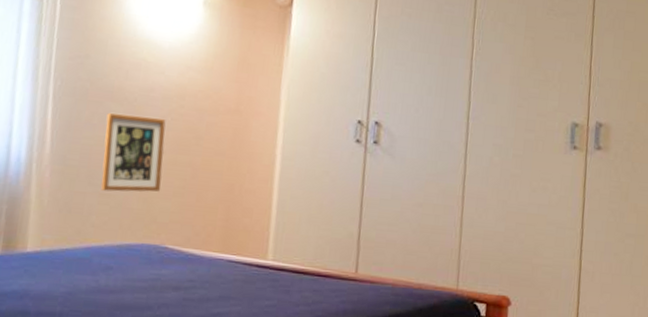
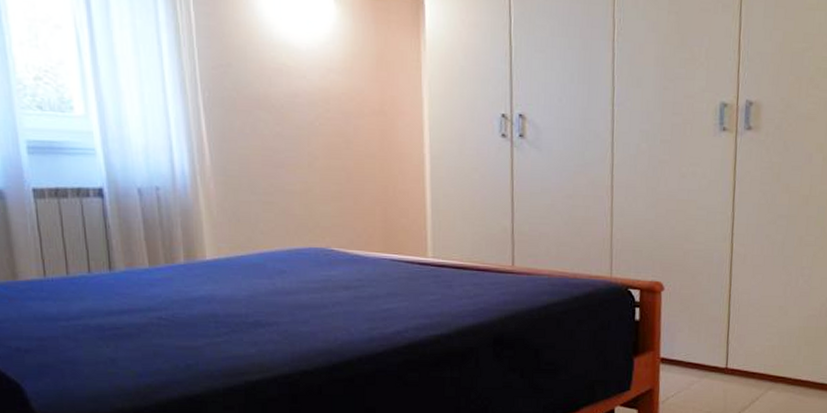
picture frame: present [101,113,166,192] -> none [258,122,319,199]

